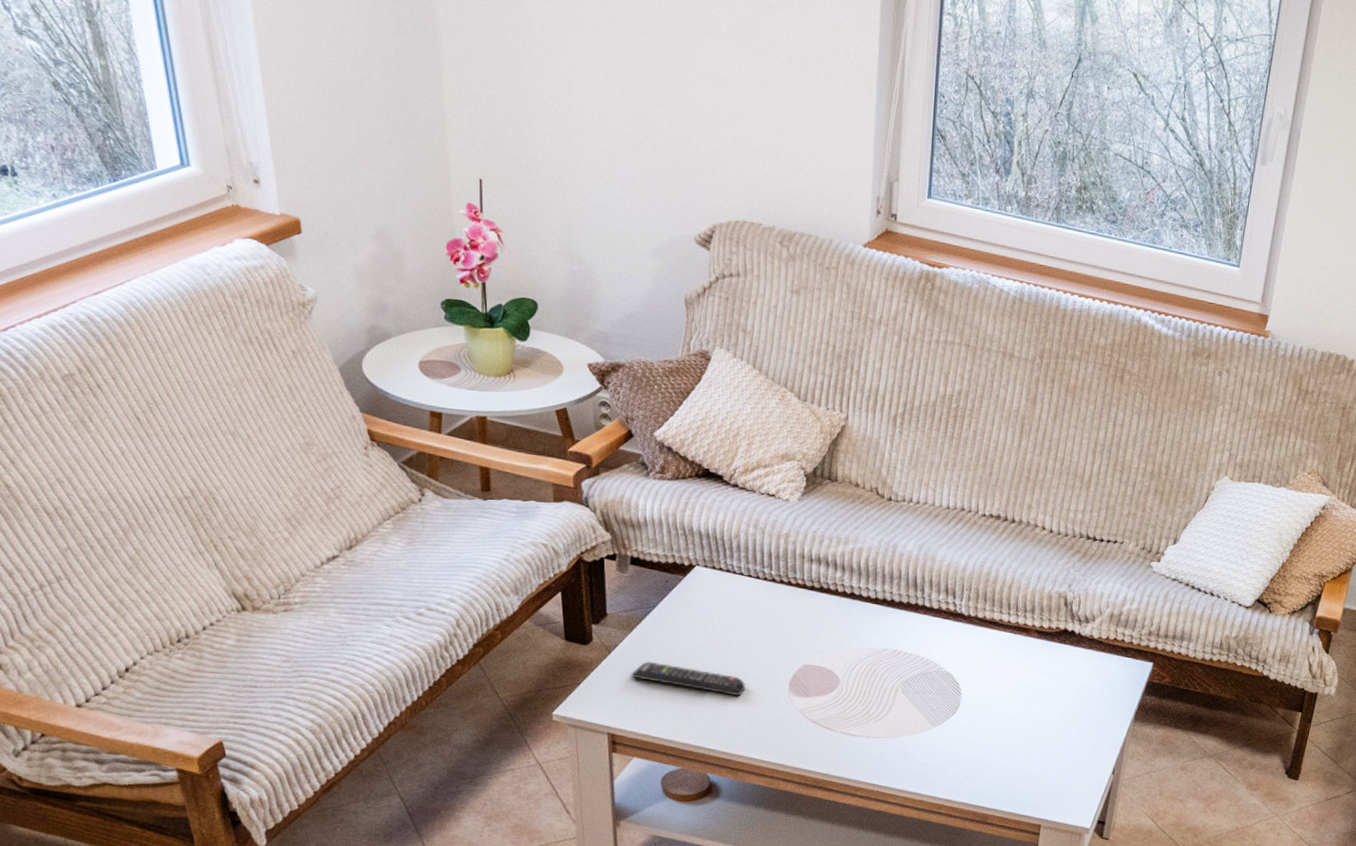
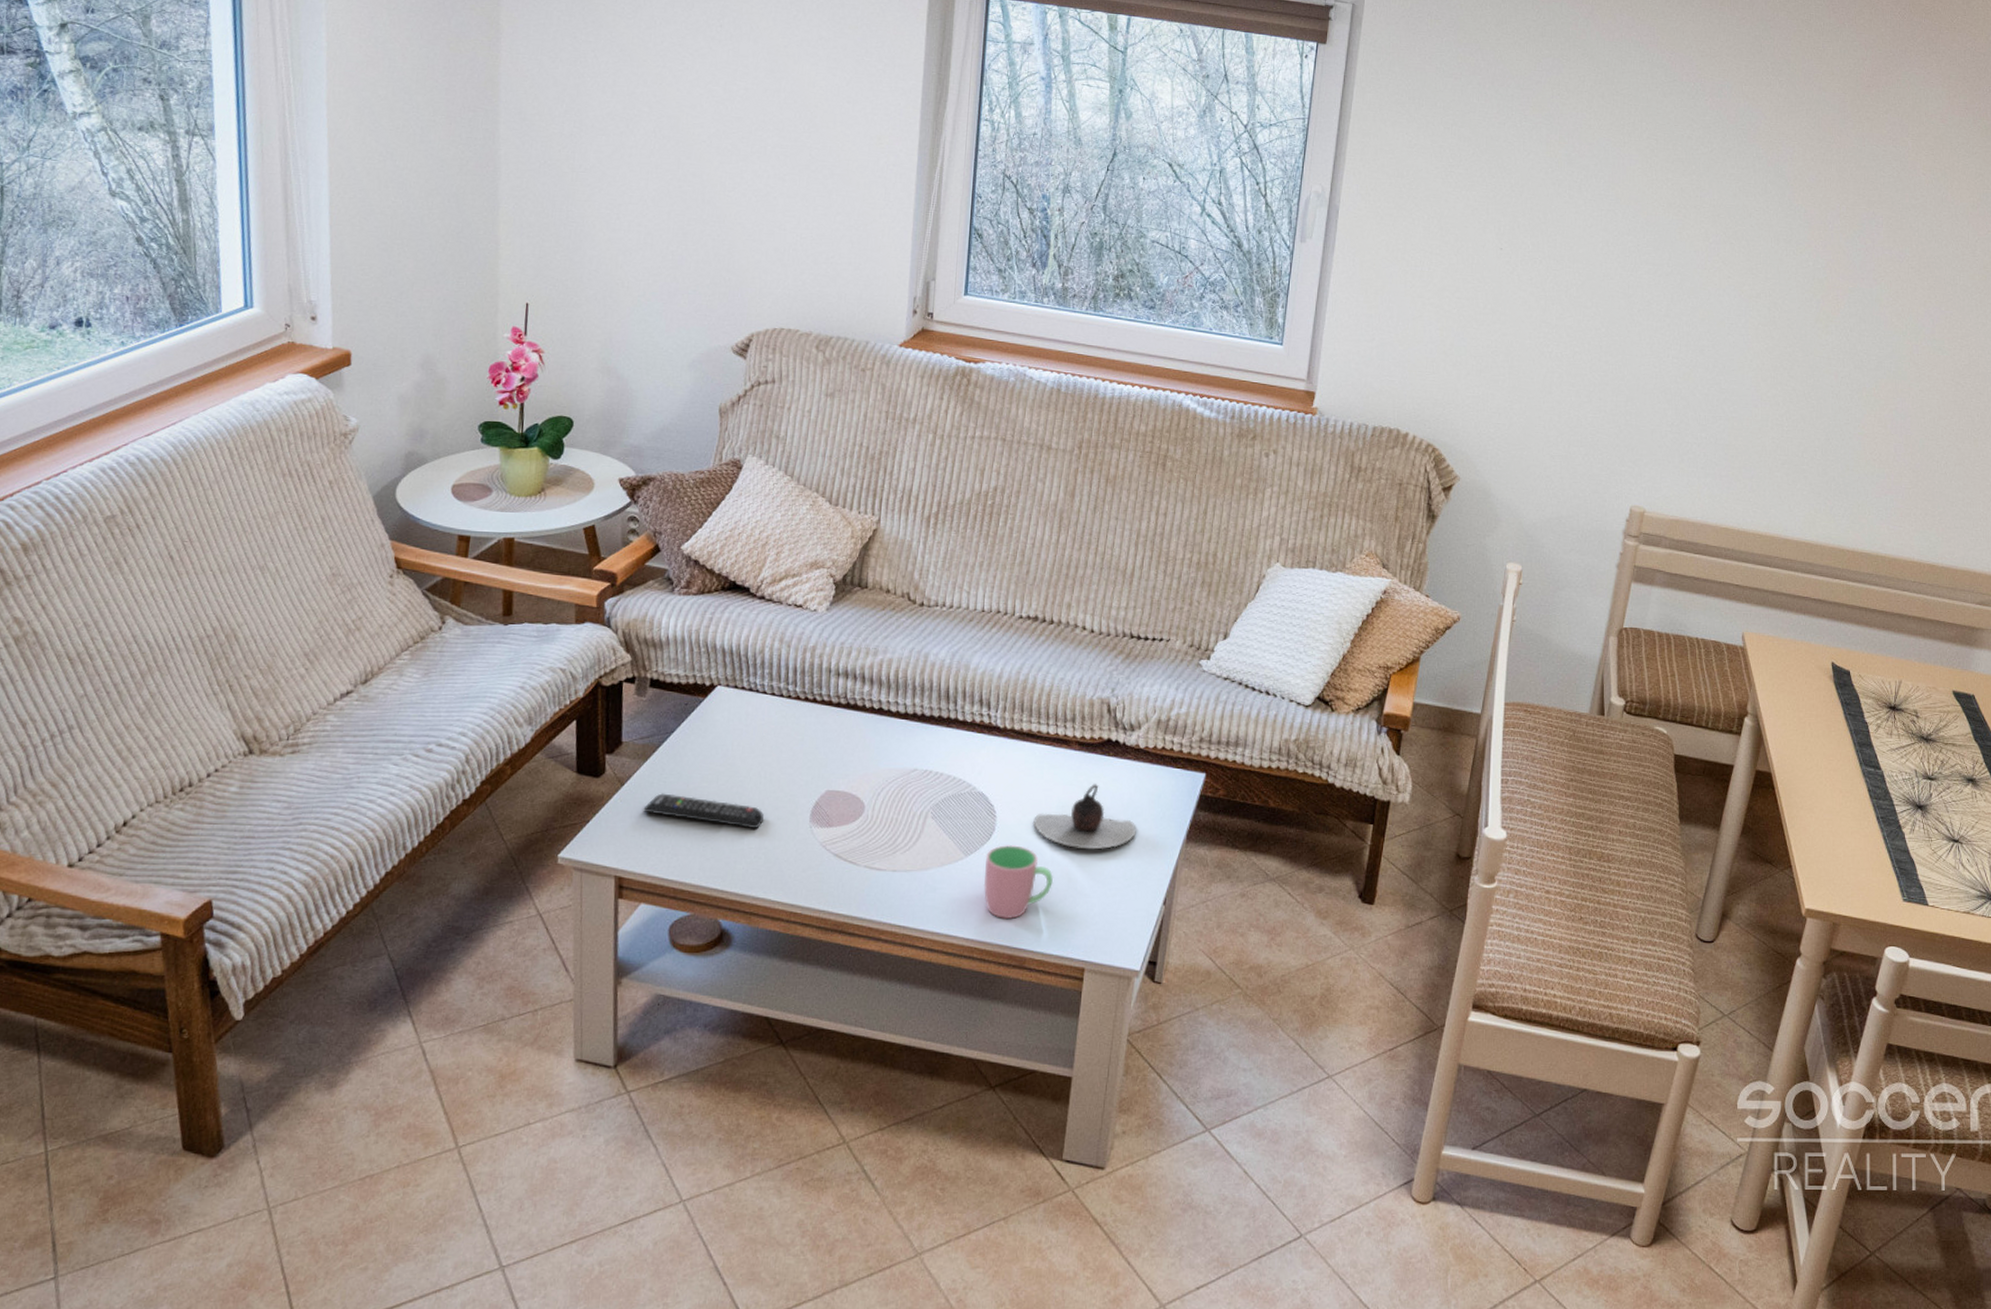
cup: none [950,718,1014,782] -> present [983,845,1054,920]
teapot: none [995,668,1090,725] -> present [1033,784,1138,850]

